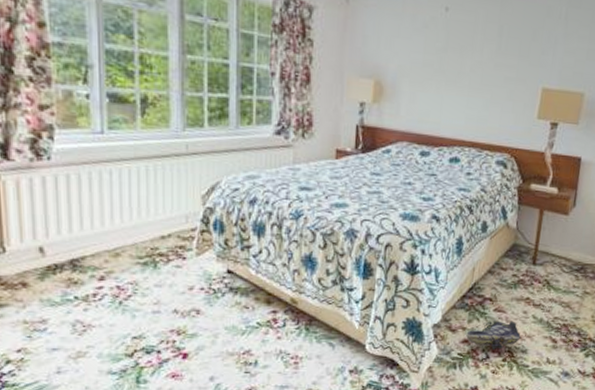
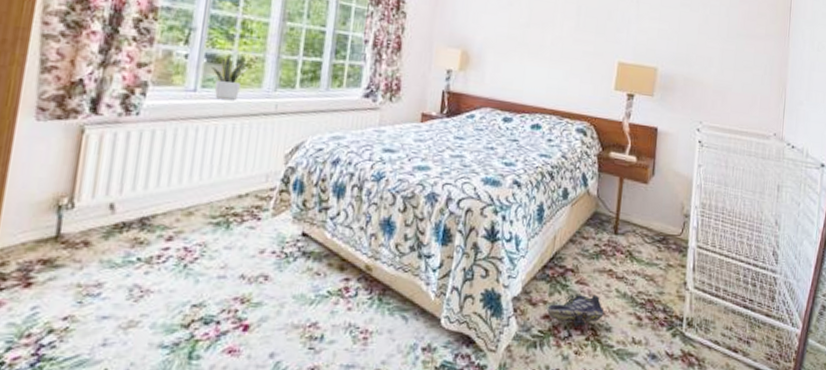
potted plant: none [116,92,152,143] -> present [212,54,248,101]

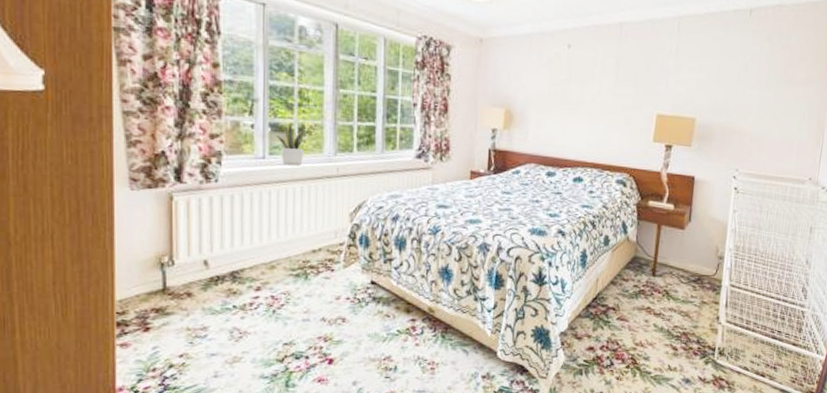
shoe: present [547,293,604,327] -> none [591,328,643,357]

